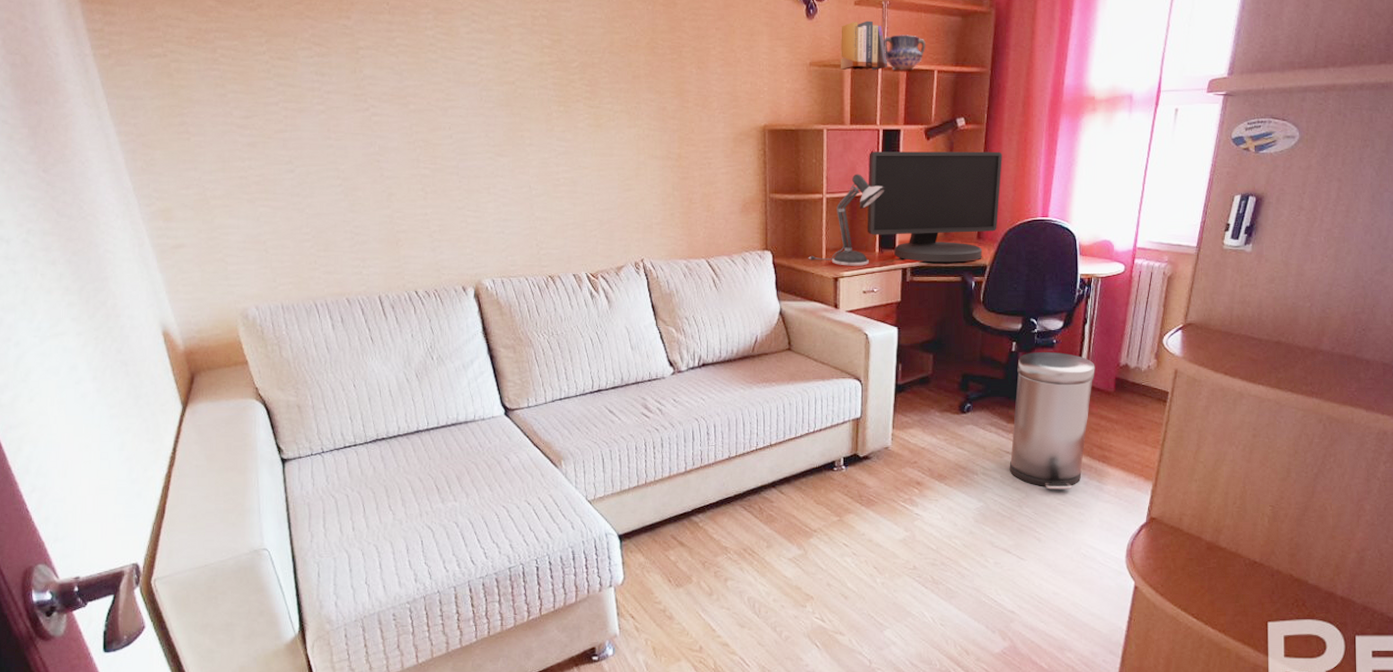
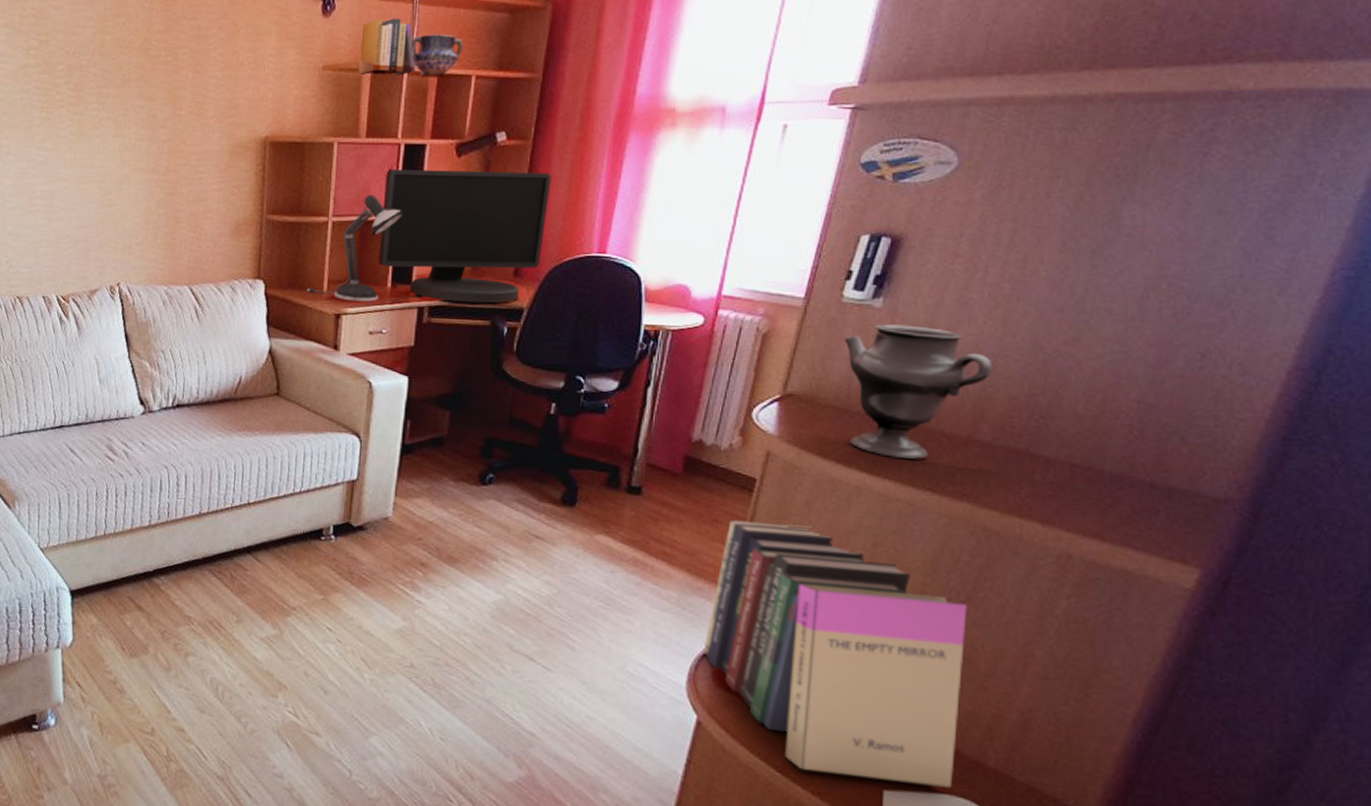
pedal bin: present [1009,352,1095,490] -> none [538,417,658,590]
books: none [1136,426,1319,615] -> present [703,520,967,788]
decorative vase: none [1227,264,1329,368] -> present [845,324,993,459]

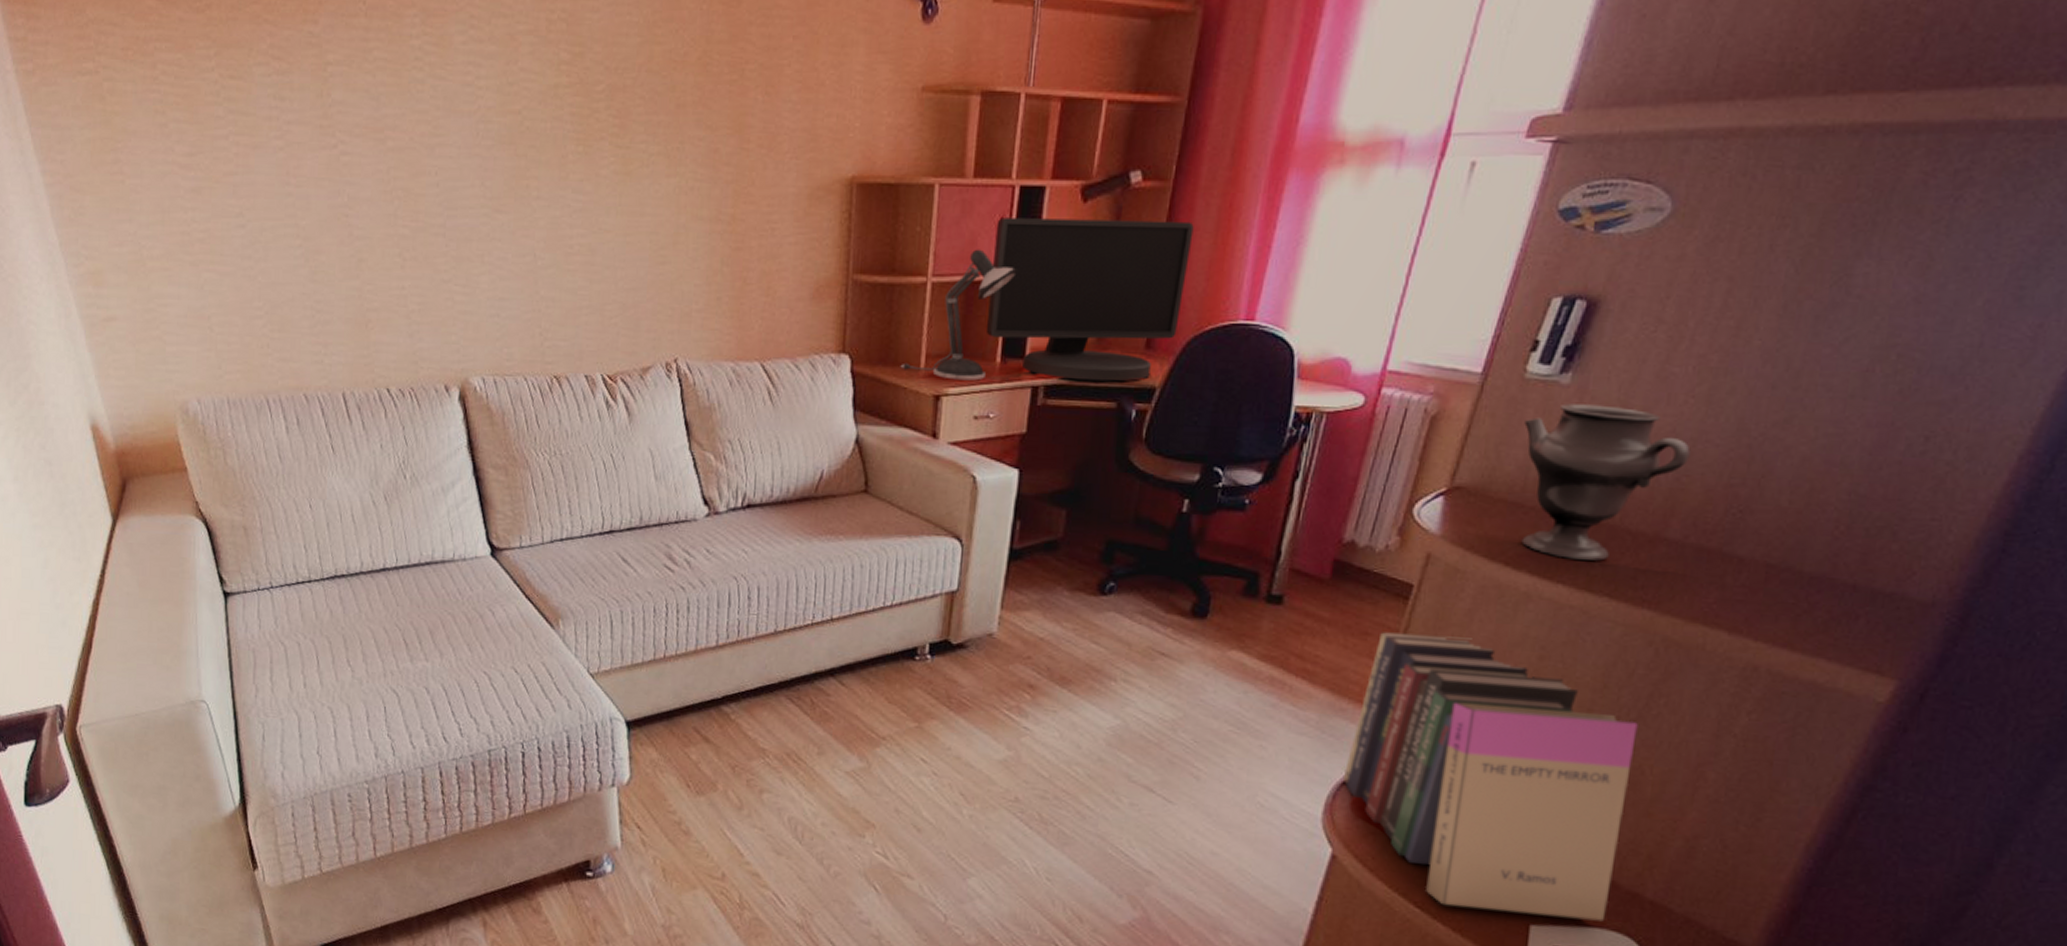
books: present [359,18,416,76] -> none [966,25,1035,99]
ceramic pot: present [411,34,463,77] -> none [1030,46,1093,101]

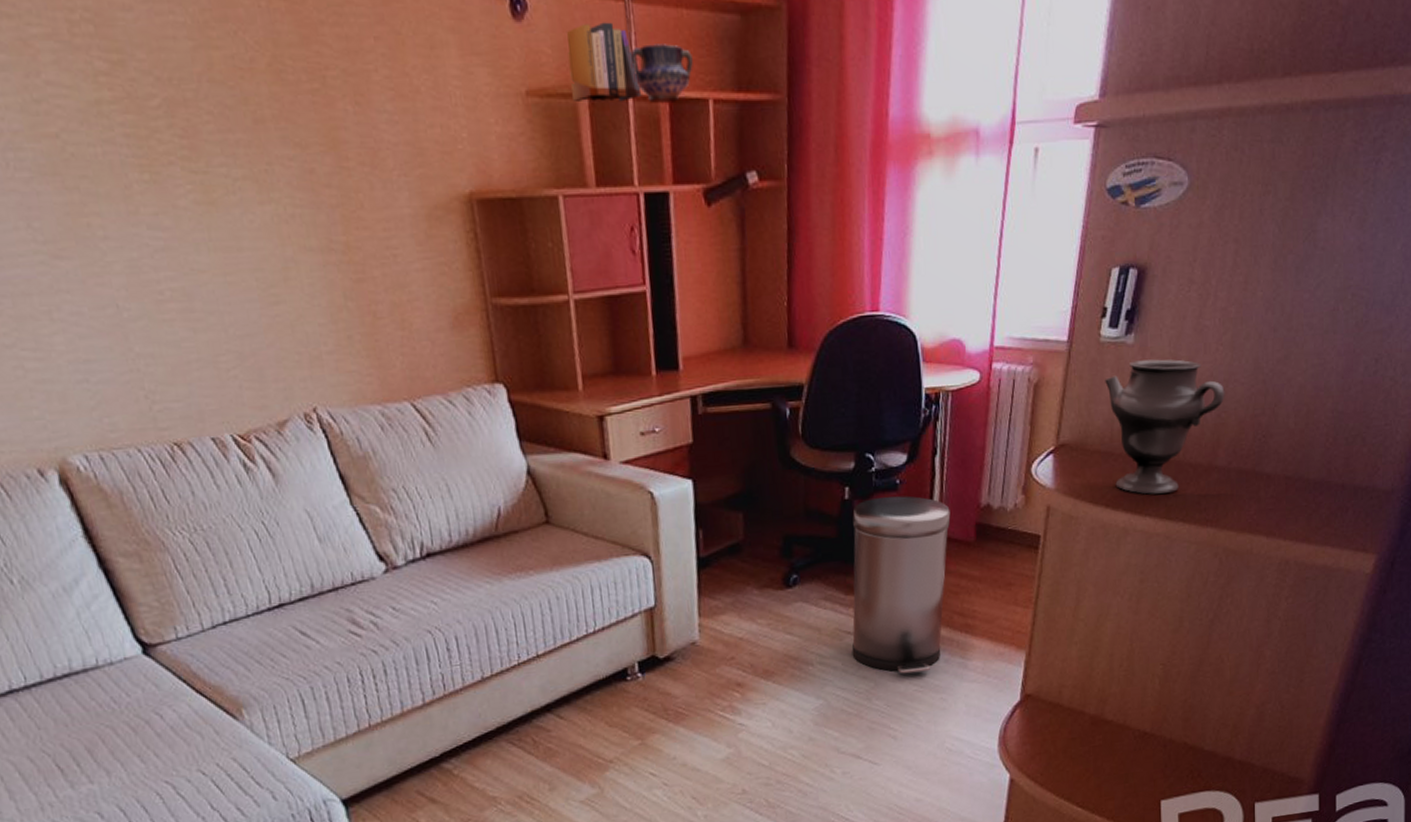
desk lamp: present [900,249,1017,381] -> none [558,261,656,398]
books: none [966,25,1035,99] -> present [565,22,642,102]
monitor: present [985,218,1194,382] -> none [627,219,814,386]
ceramic pot: none [1030,46,1093,101] -> present [630,44,693,103]
pedal bin: none [1162,515,1305,713] -> present [852,496,951,674]
books: present [1342,632,1638,922] -> none [1009,574,1215,801]

